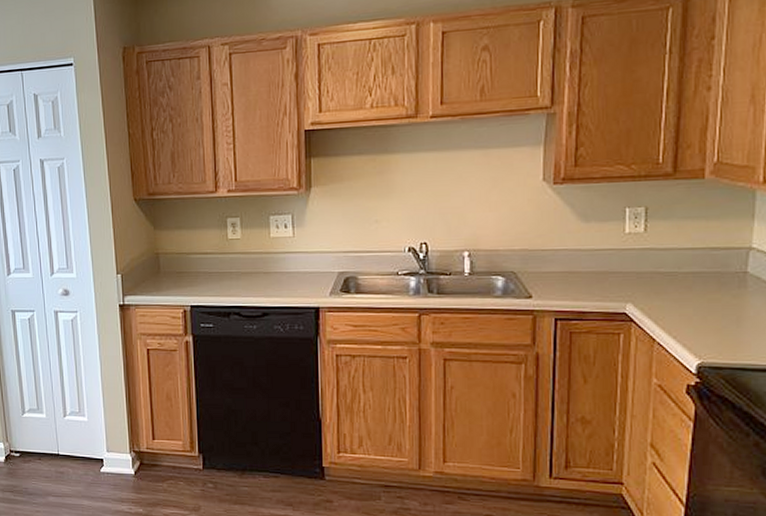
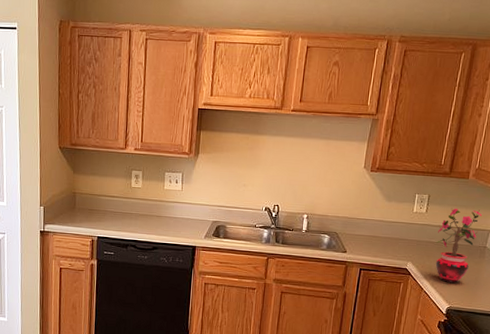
potted plant: none [666,220,733,327] -> present [435,208,482,283]

